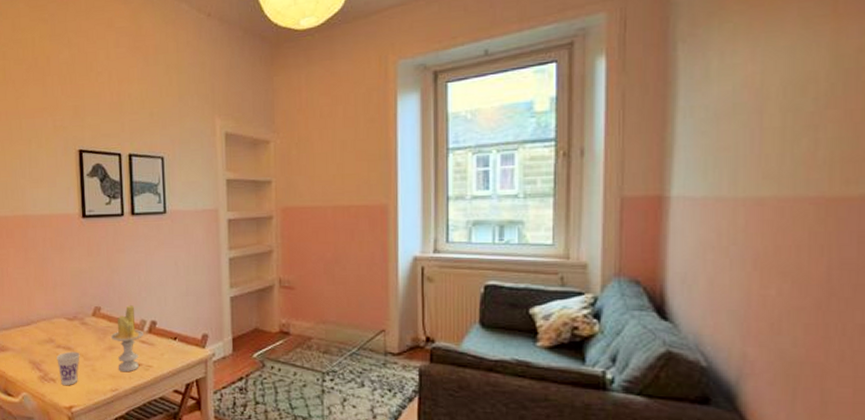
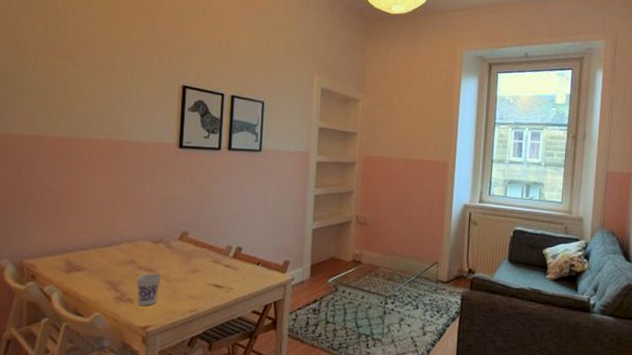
candle: present [110,305,145,373] -> none [195,232,229,294]

